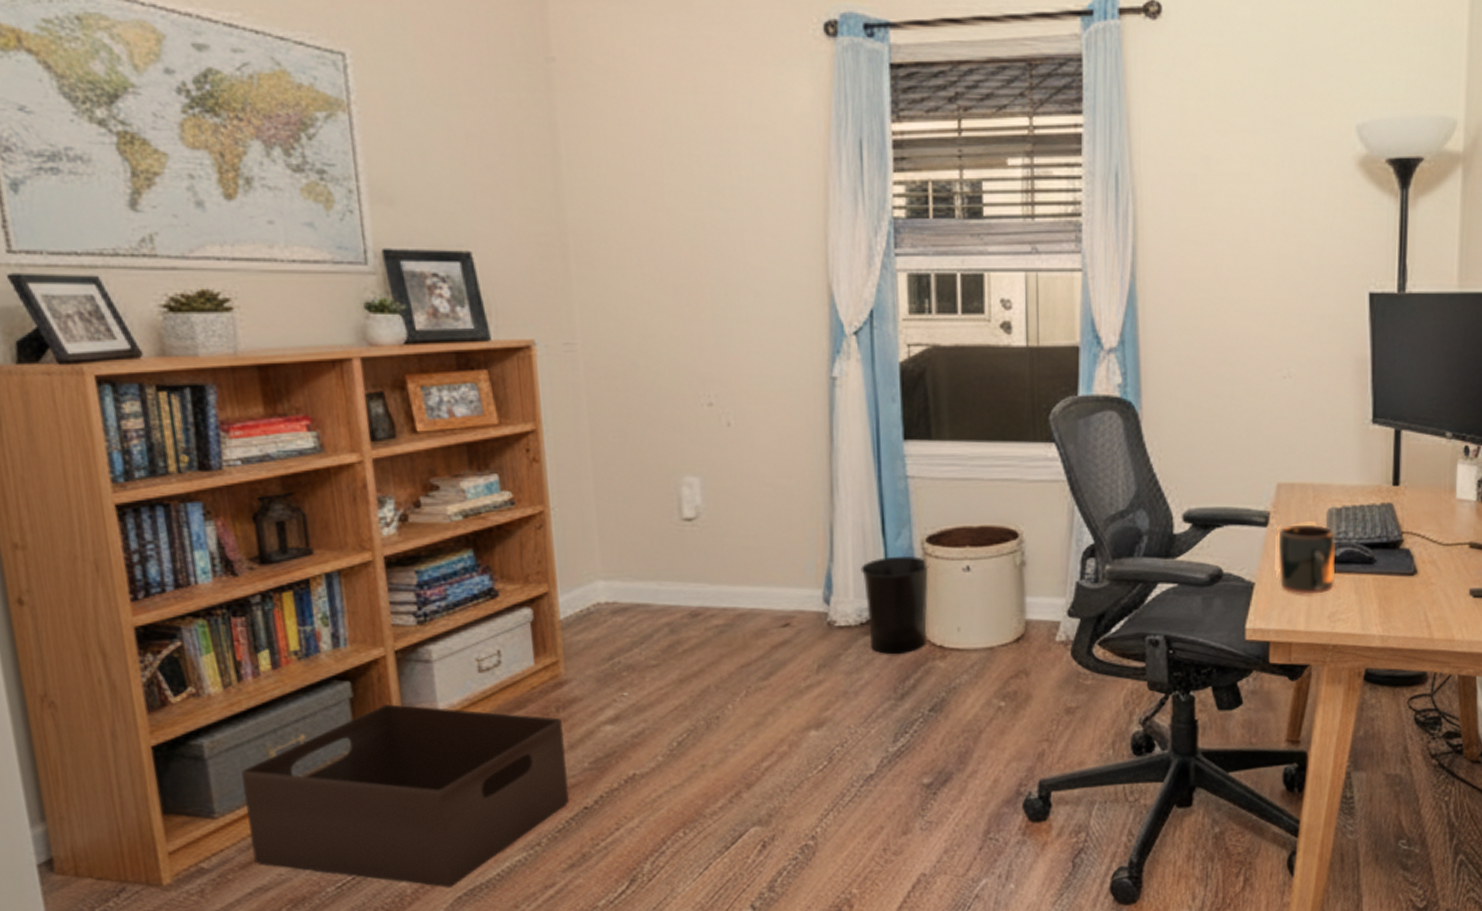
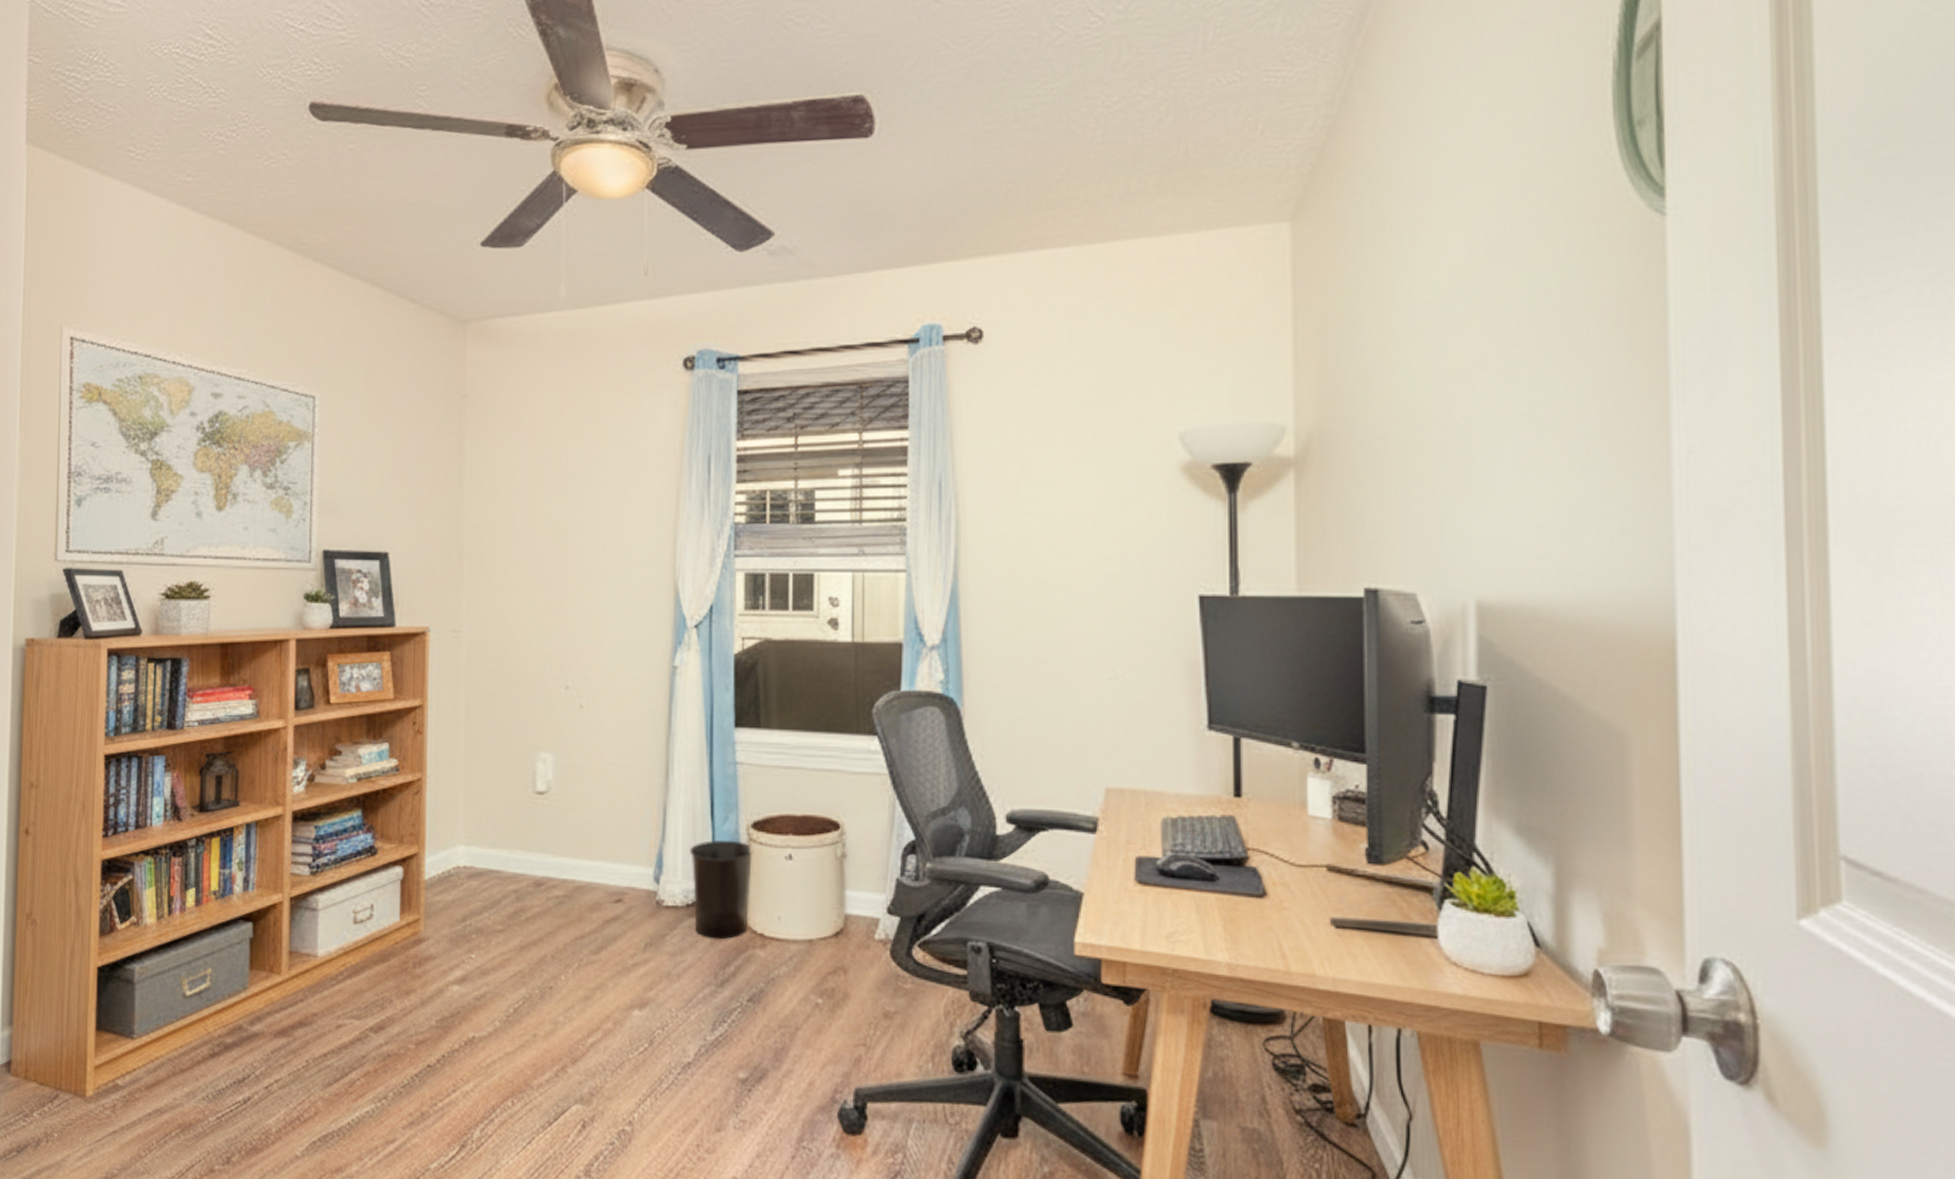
storage basket: present [241,704,570,887] -> none [157,947,418,1131]
mug: present [1278,524,1337,595] -> none [1108,833,1173,911]

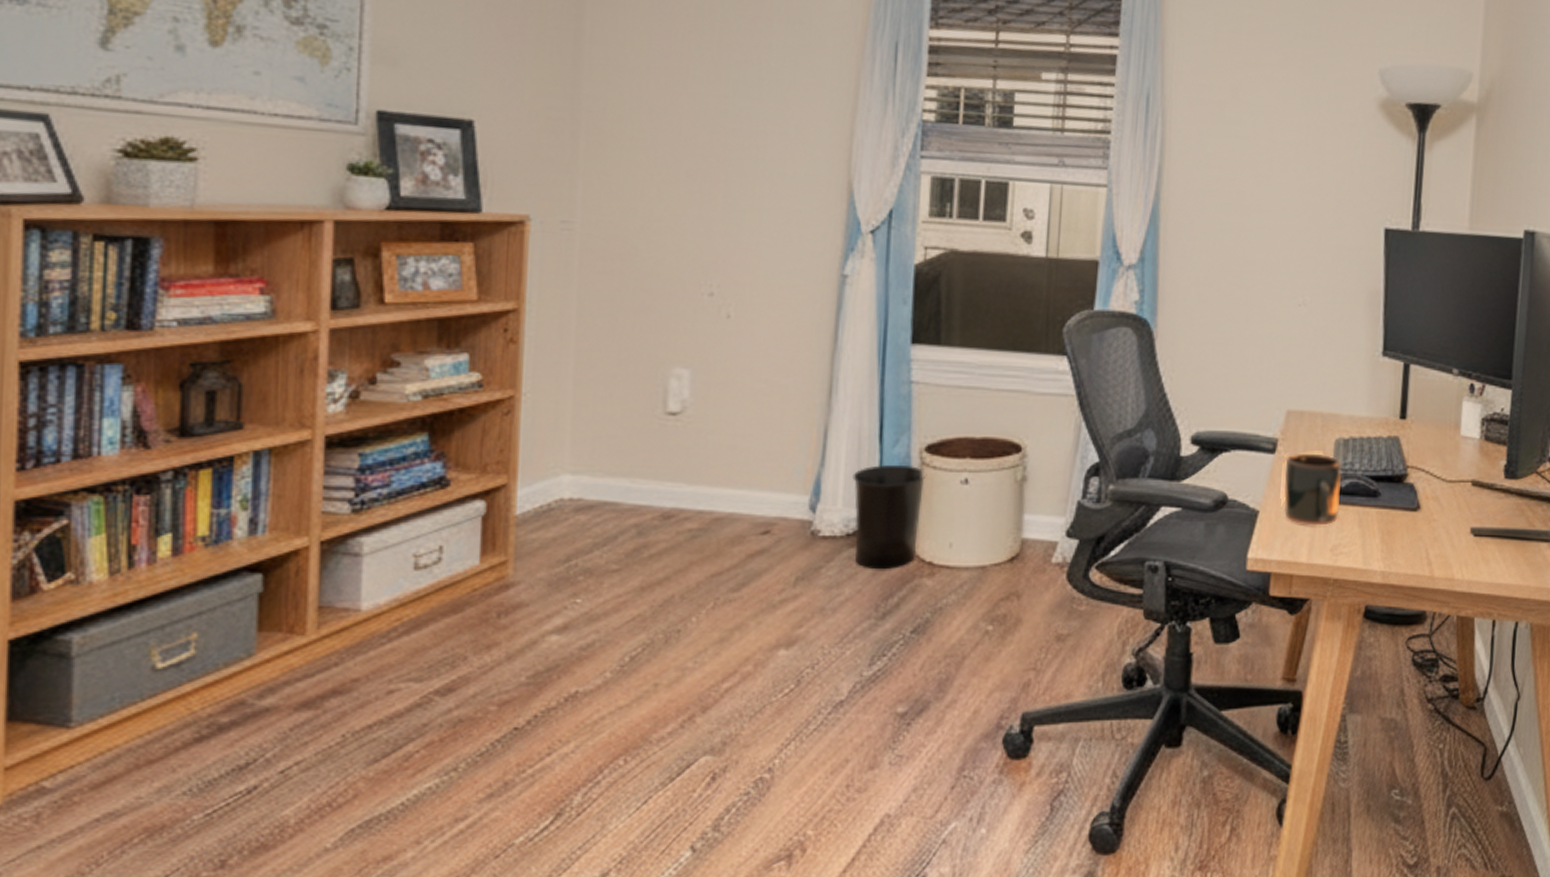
mug: none [1108,833,1173,911] -> present [1283,453,1343,526]

